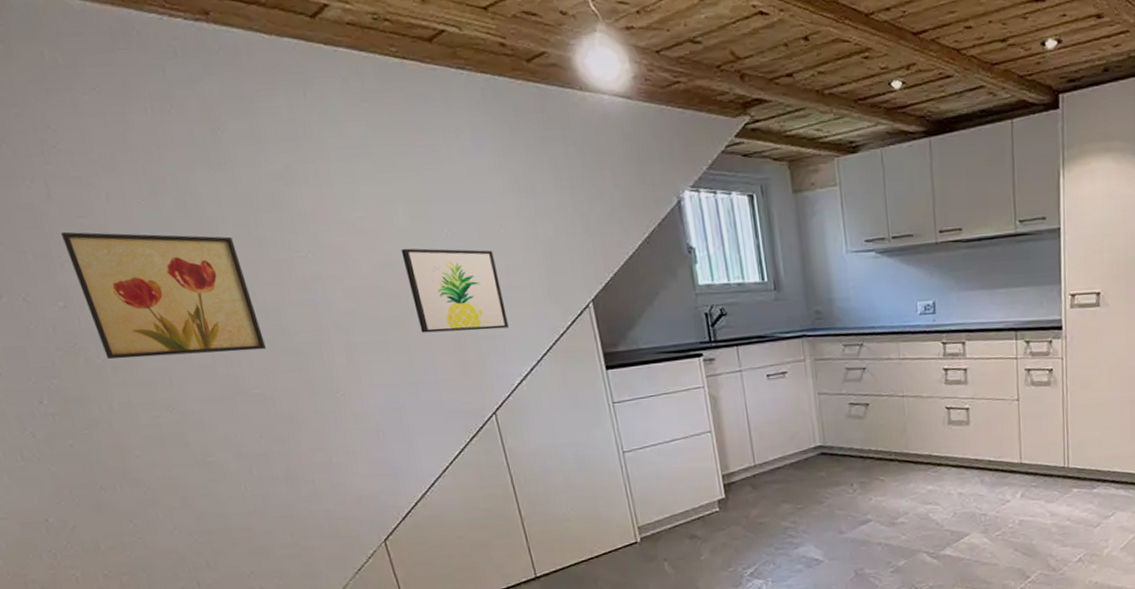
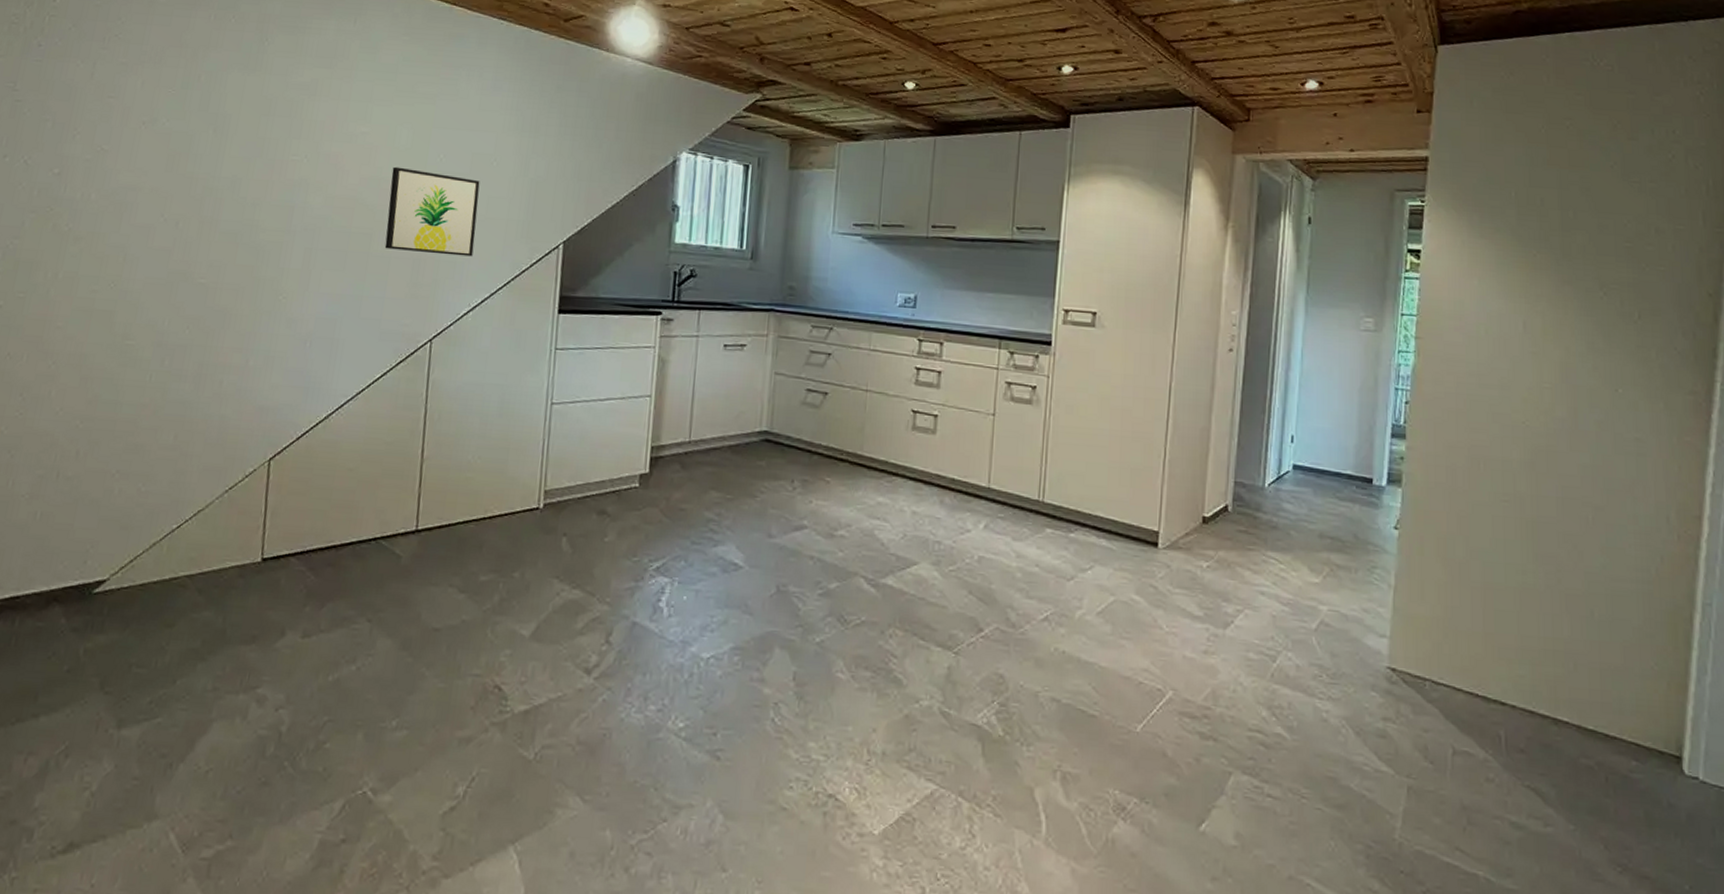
wall art: present [60,231,266,360] -> none [74,107,240,242]

